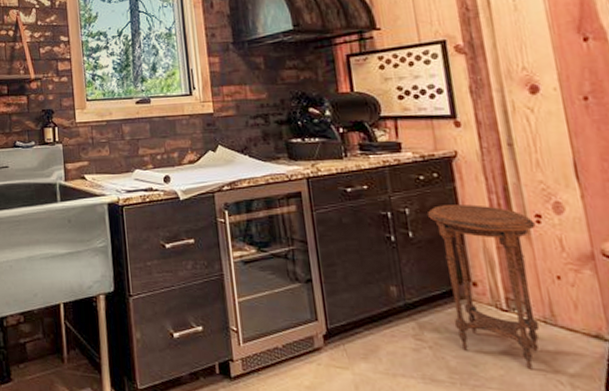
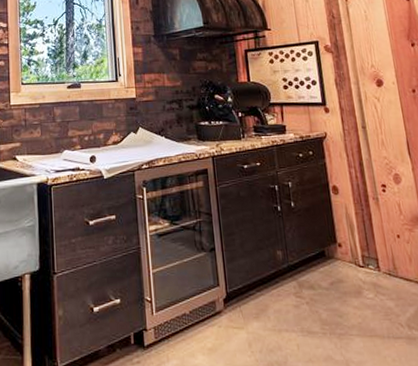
side table: present [426,204,539,370] -> none [304,177,385,316]

